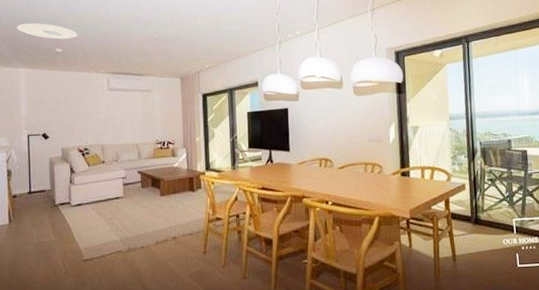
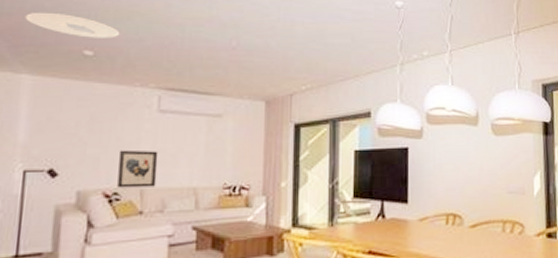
wall art: none [85,118,112,145] -> present [117,150,159,188]

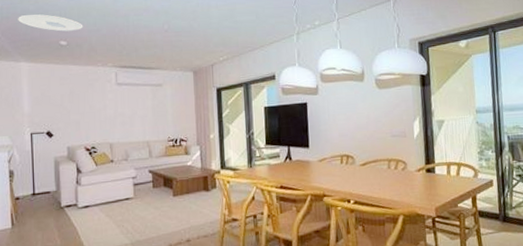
wall art: present [117,150,159,188] -> none [92,114,121,143]

